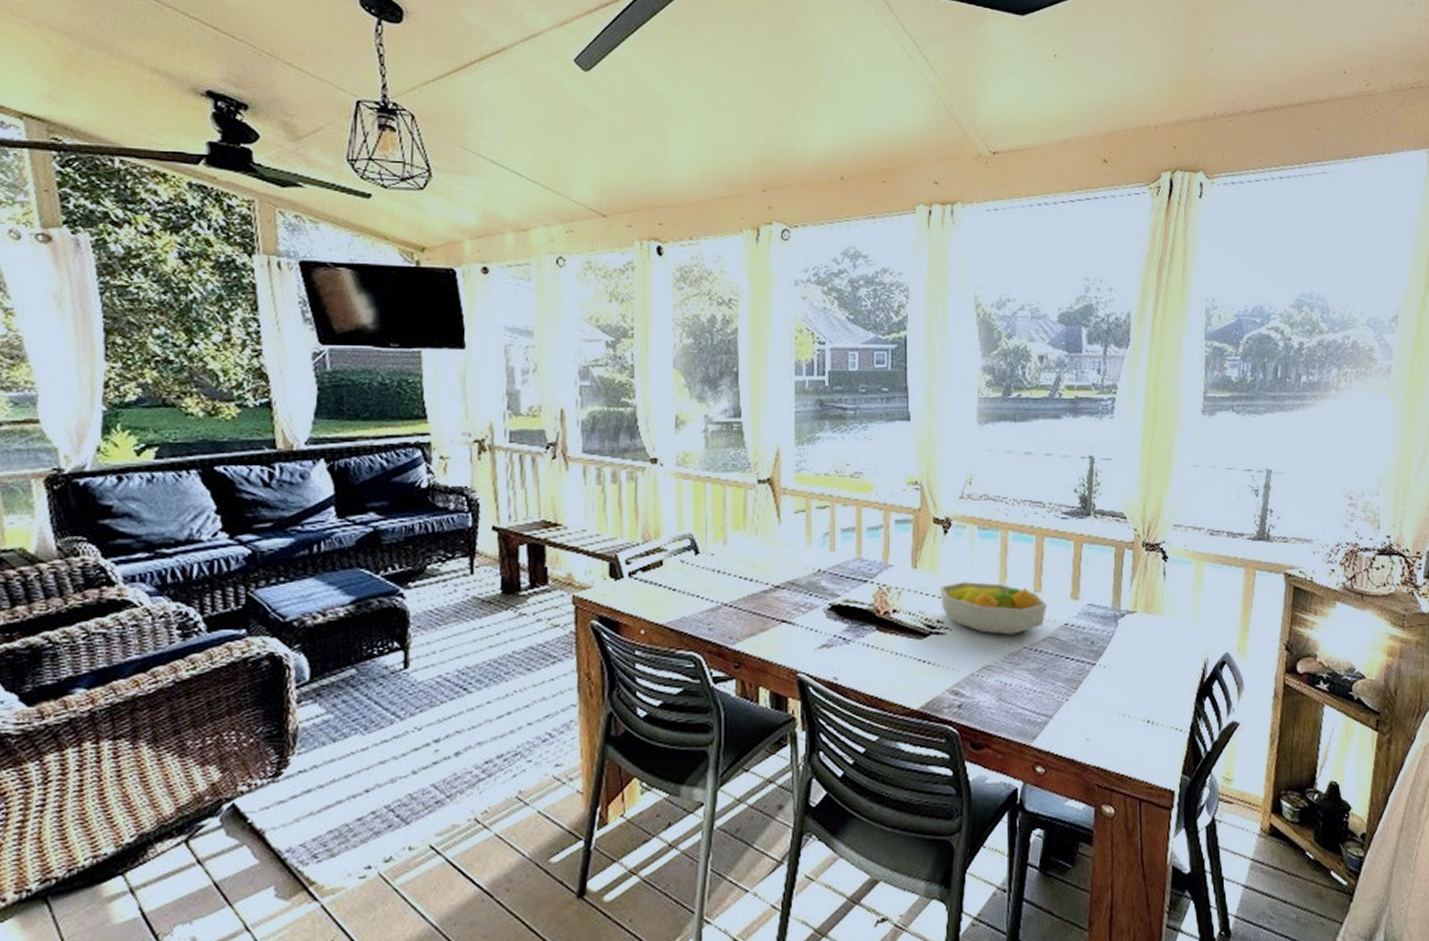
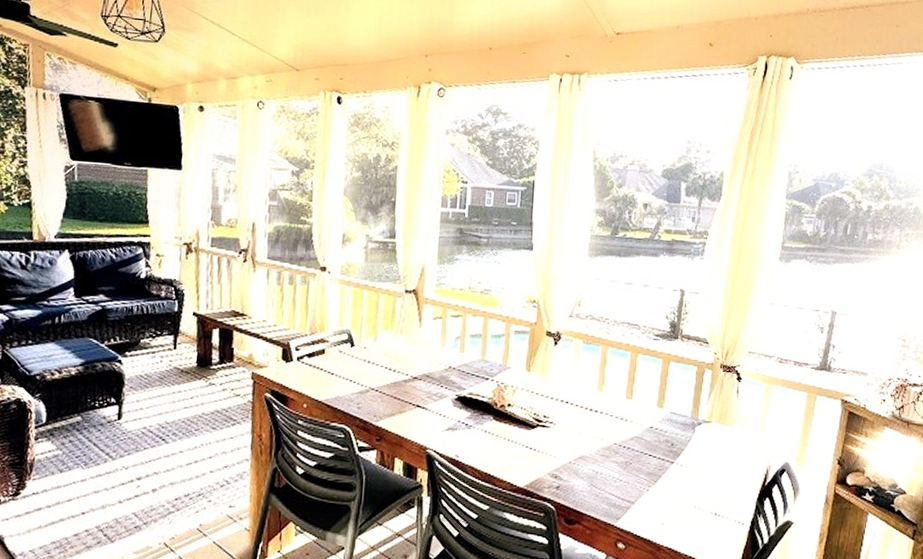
fruit bowl: present [940,582,1048,635] -> none [548,385,637,432]

